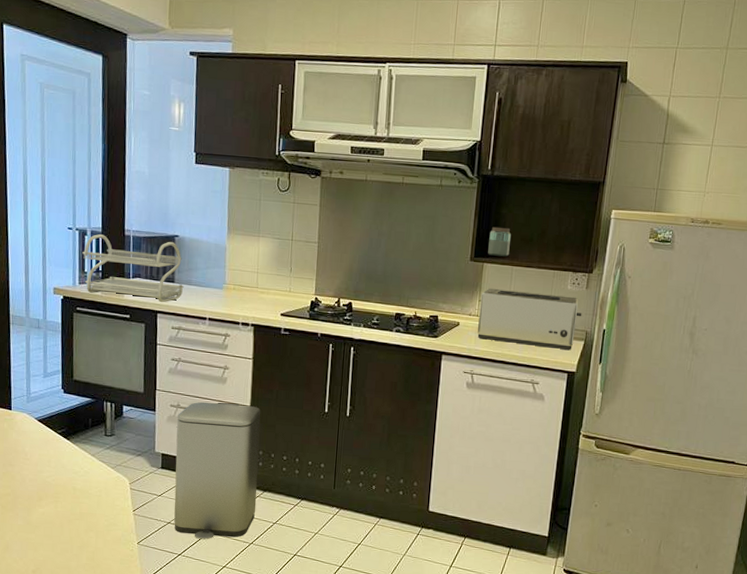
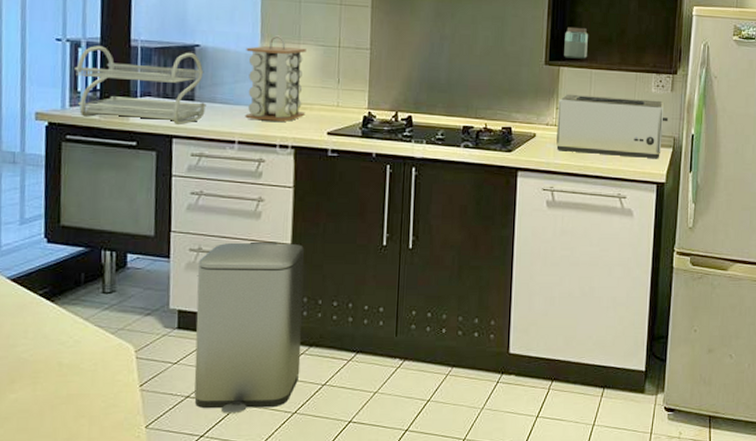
spice rack: none [214,229,265,303] -> present [245,35,306,122]

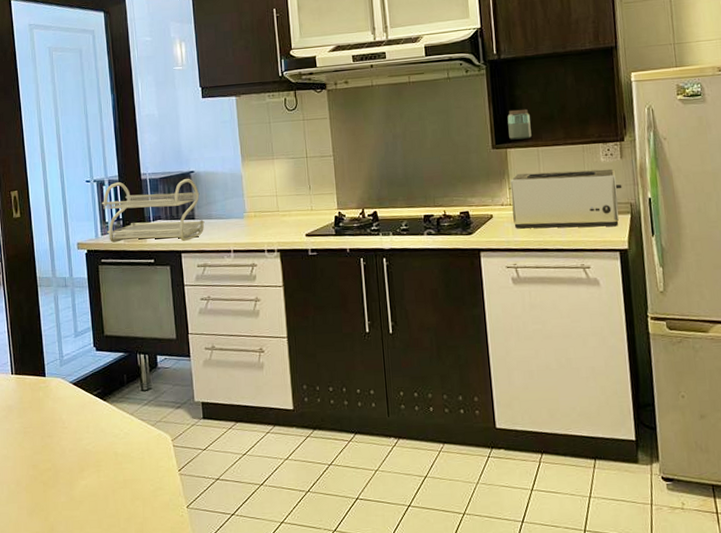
pedal bin: present [194,241,305,414] -> none [213,337,308,494]
spice rack: present [245,35,306,122] -> none [231,154,286,231]

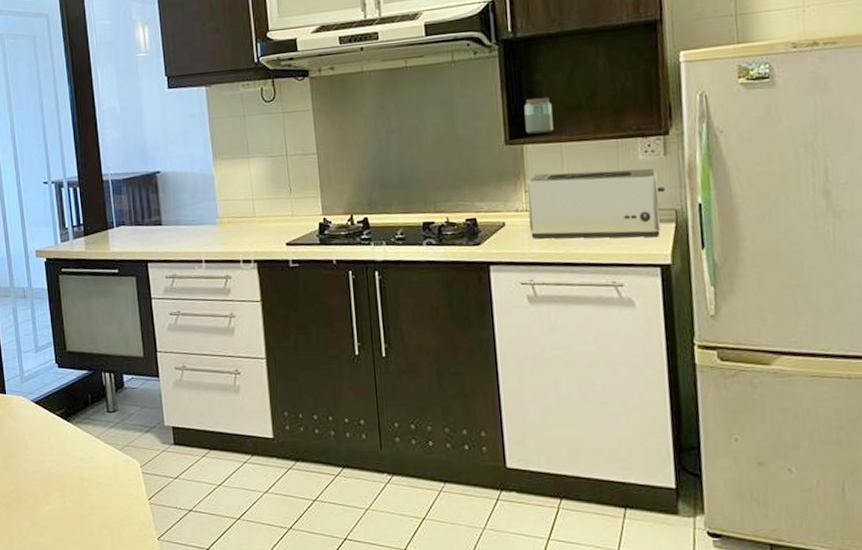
dish rack: present [102,179,205,243] -> none [61,180,173,250]

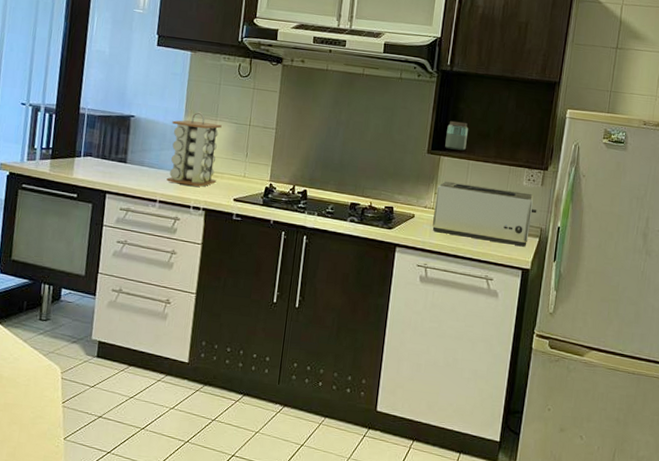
spice rack: none [201,152,263,239] -> present [166,112,222,187]

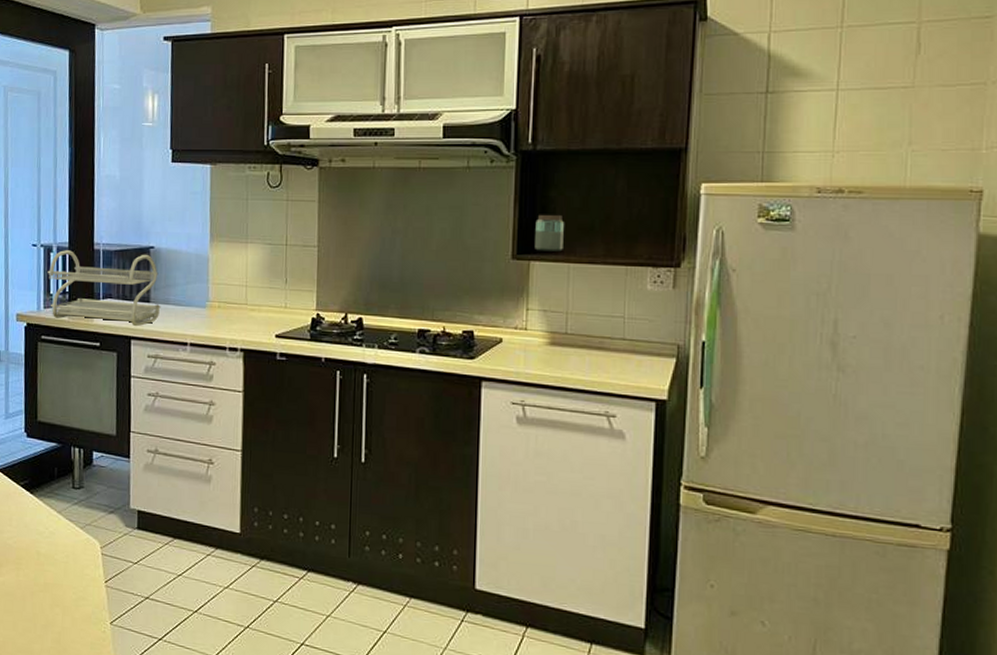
dish rack: none [33,111,137,183] -> present [47,250,161,327]
spice rack: present [166,112,222,187] -> none [196,235,254,324]
toaster: present [432,181,537,247] -> none [527,292,670,371]

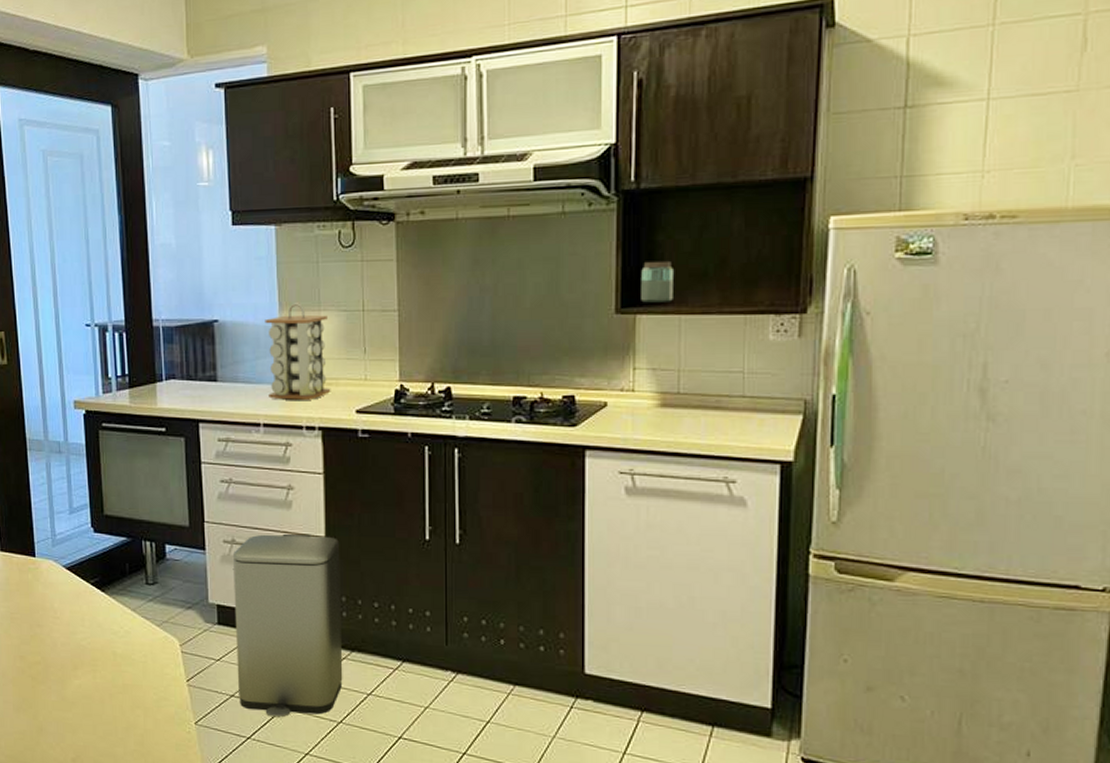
dish rack: present [47,250,161,327] -> none [104,329,229,409]
pedal bin: none [153,445,255,621] -> present [232,533,343,718]
spice rack: none [196,235,254,324] -> present [265,303,331,401]

